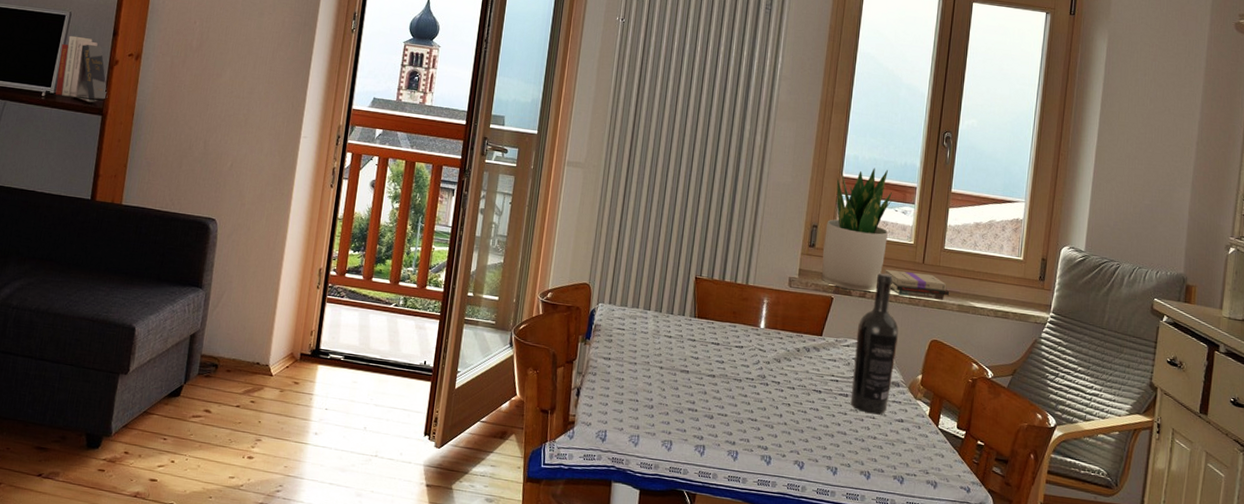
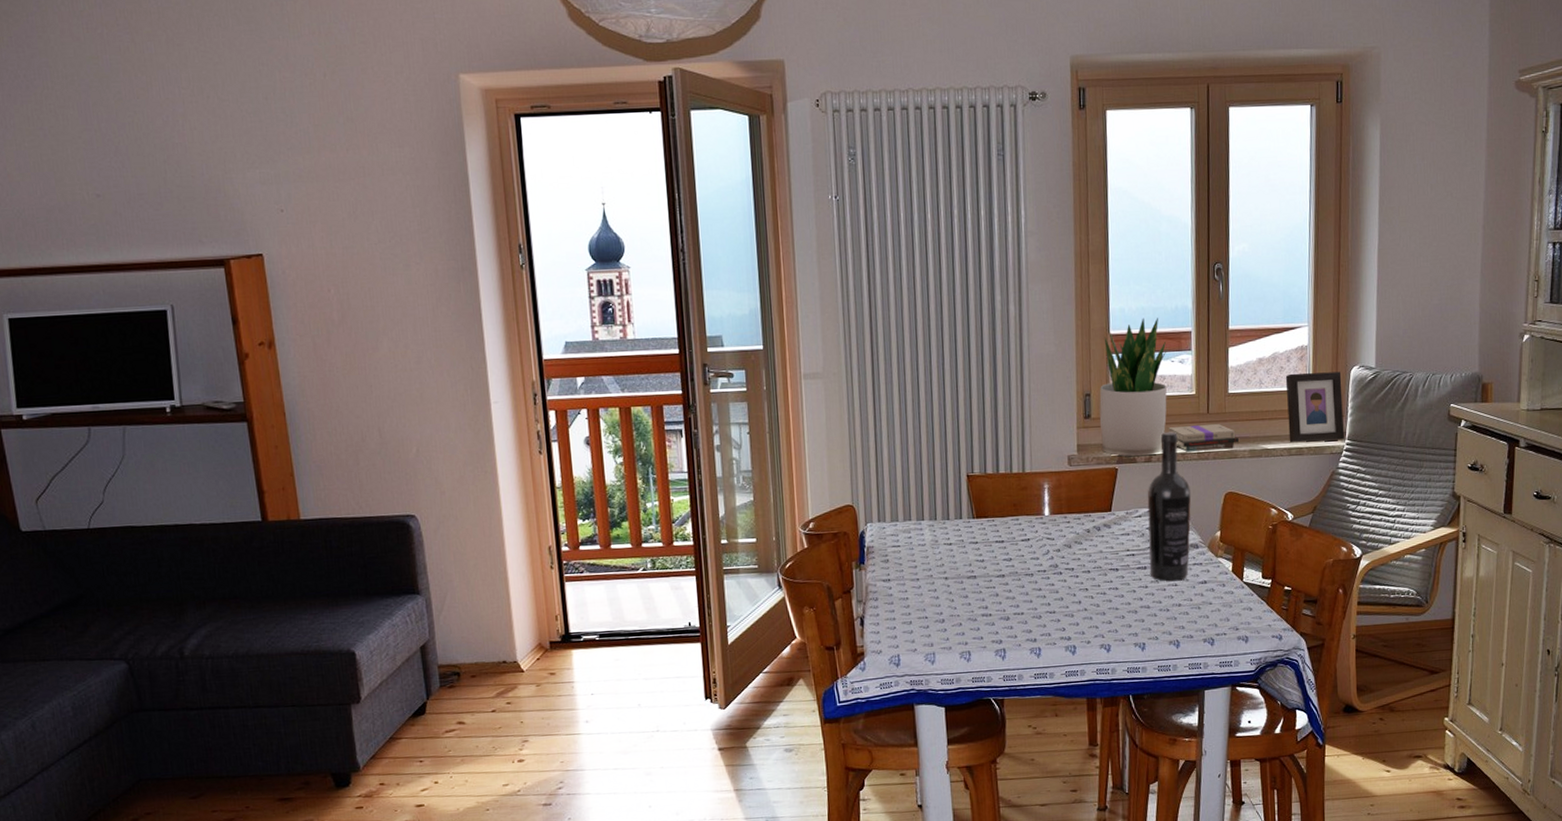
books: present [55,35,108,100] -> none [173,332,248,408]
picture frame: none [996,242,1052,312] -> present [1285,371,1345,443]

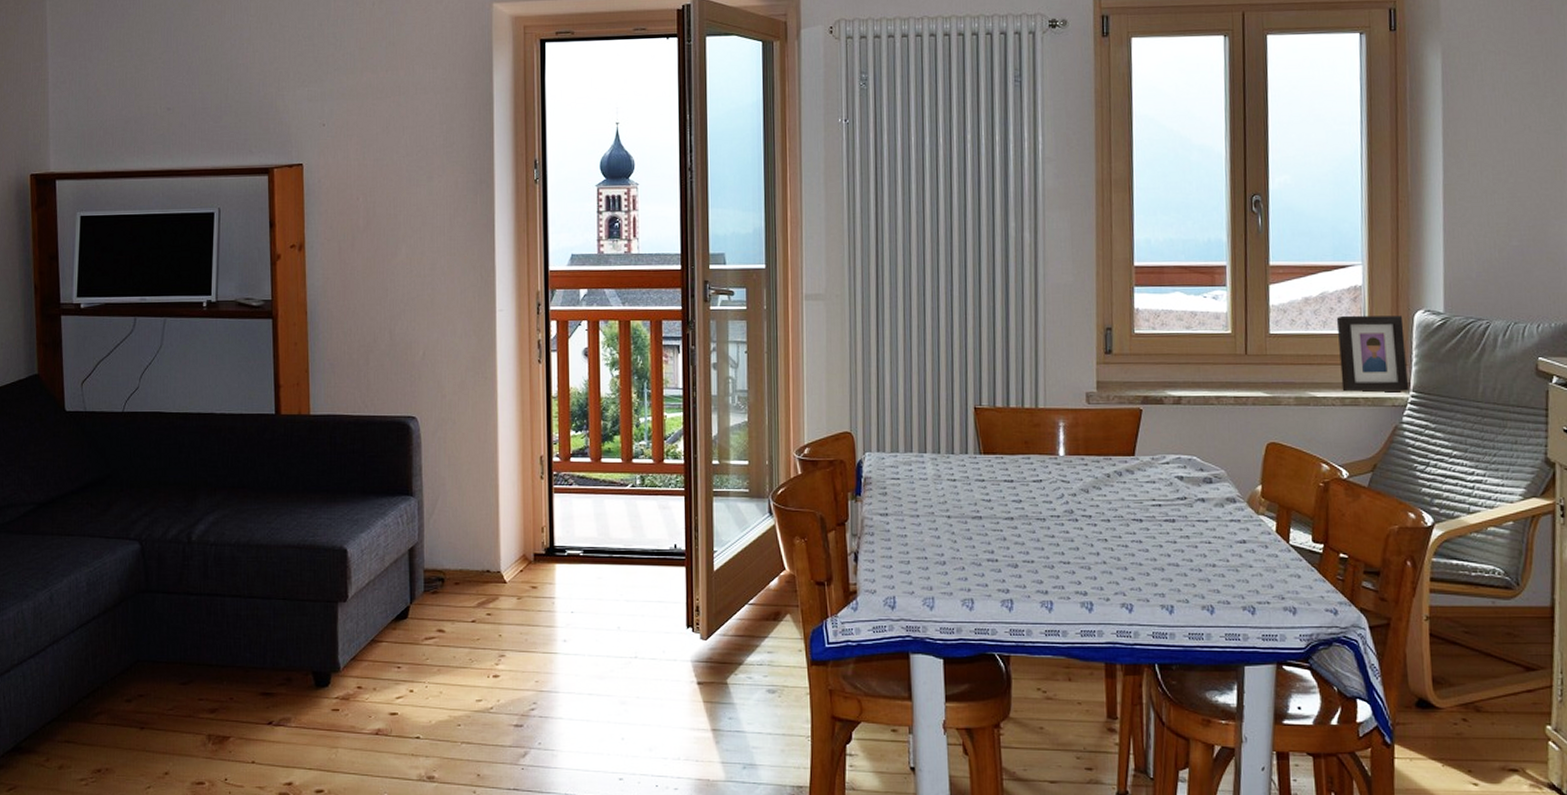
planter: present [1099,317,1168,457] -> none [1121,249,1200,398]
wine bottle: present [1147,431,1192,581] -> none [1176,372,1228,537]
books: present [1168,423,1239,452] -> none [1200,366,1282,395]

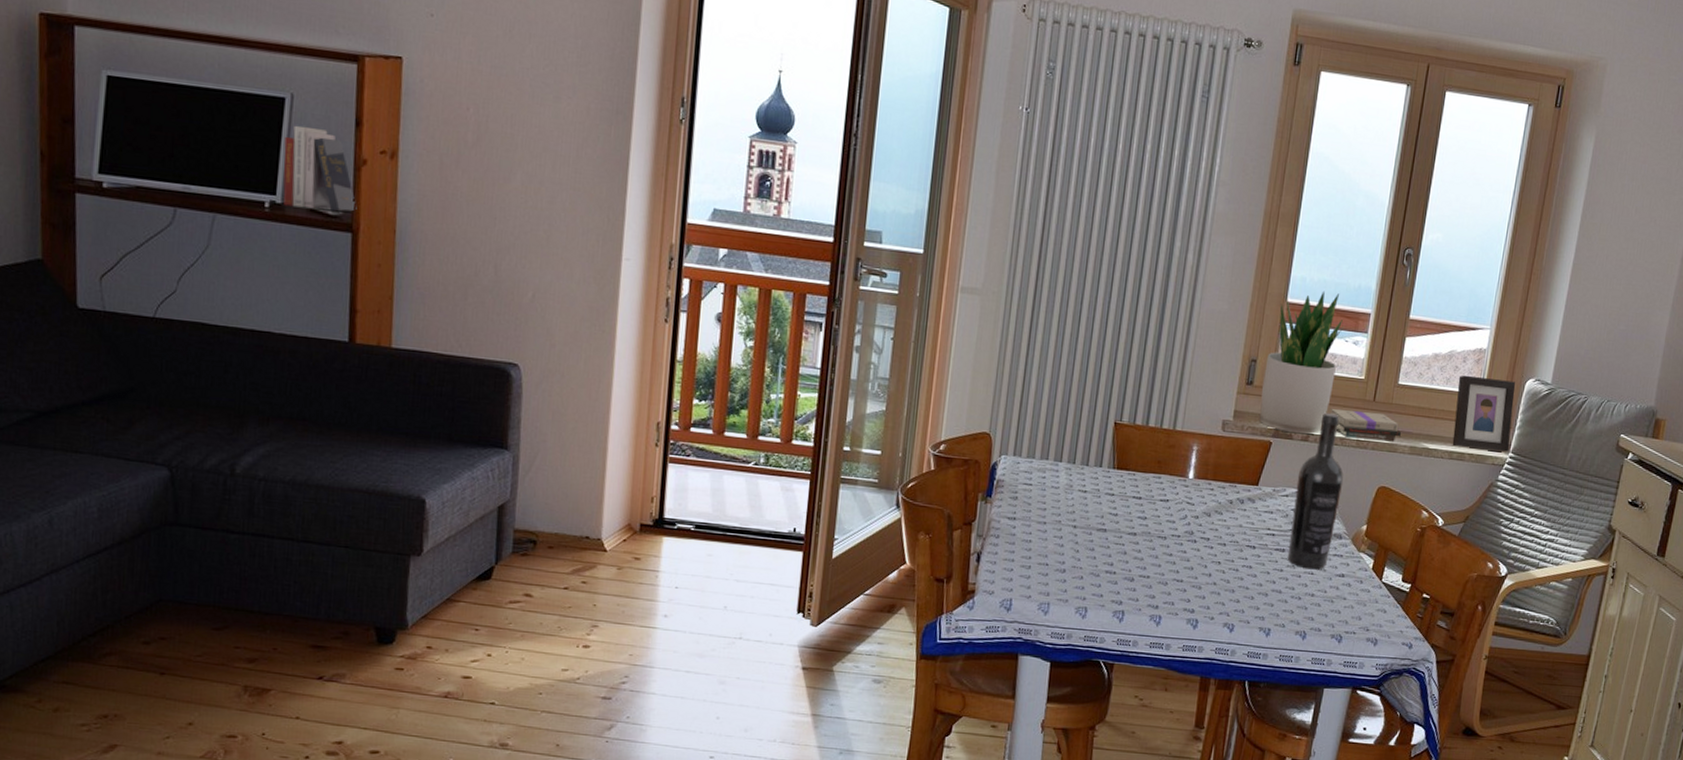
books: none [215,234,275,303] -> present [283,125,357,212]
planter: none [1121,249,1200,398] -> present [1259,291,1344,435]
wine bottle: none [1176,372,1228,537] -> present [1287,412,1344,569]
books: none [1200,366,1282,395] -> present [1331,409,1401,442]

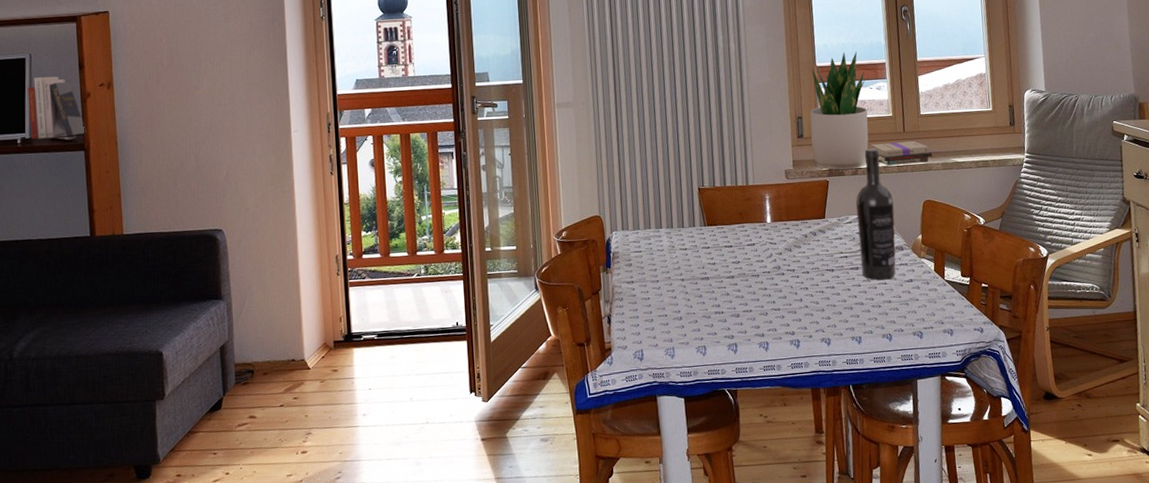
picture frame: present [1452,375,1516,452] -> none [968,95,1024,157]

